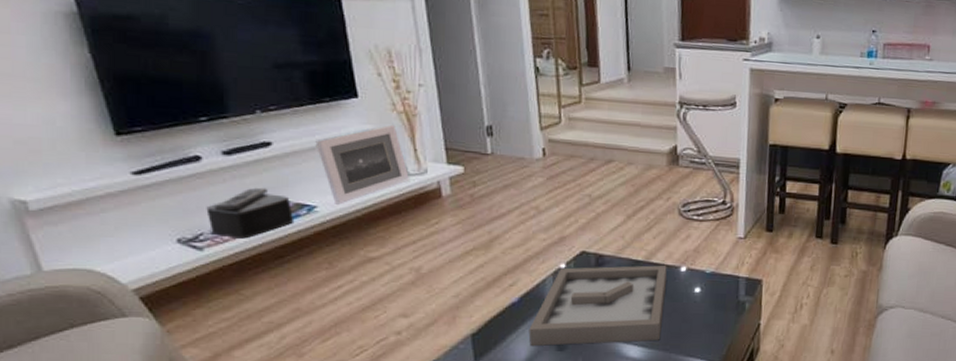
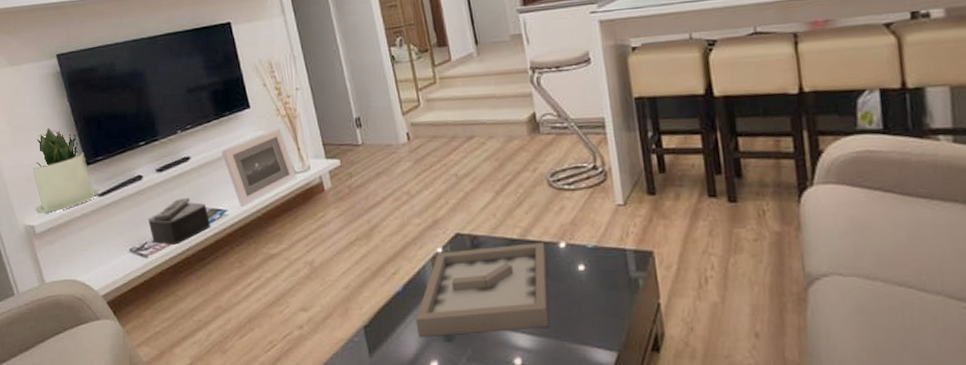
planter: none [24,82,135,187] -> present [31,128,99,213]

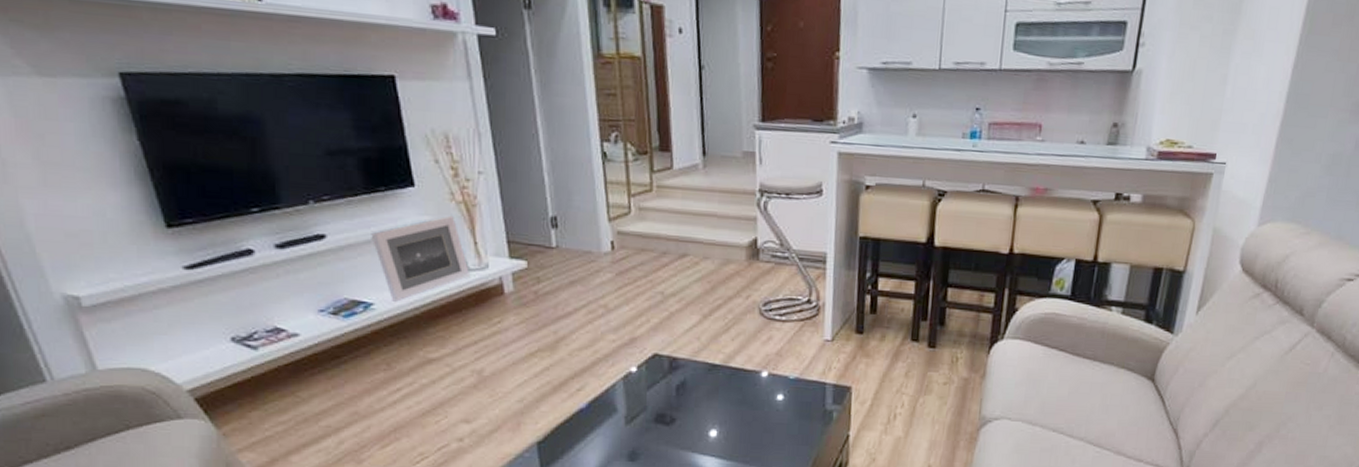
planter: present [31,128,99,213] -> none [74,171,186,283]
speaker: present [148,197,211,245] -> none [260,283,351,338]
decorative tray: present [415,243,550,338] -> none [598,369,747,457]

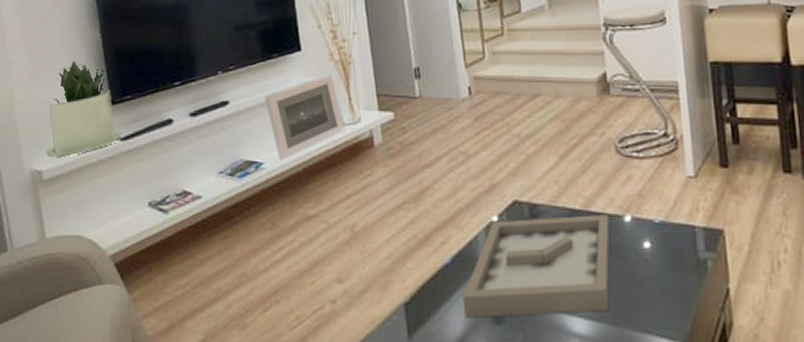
planter: none [74,171,186,283] -> present [44,61,122,157]
decorative tray: none [598,369,747,457] -> present [463,215,611,319]

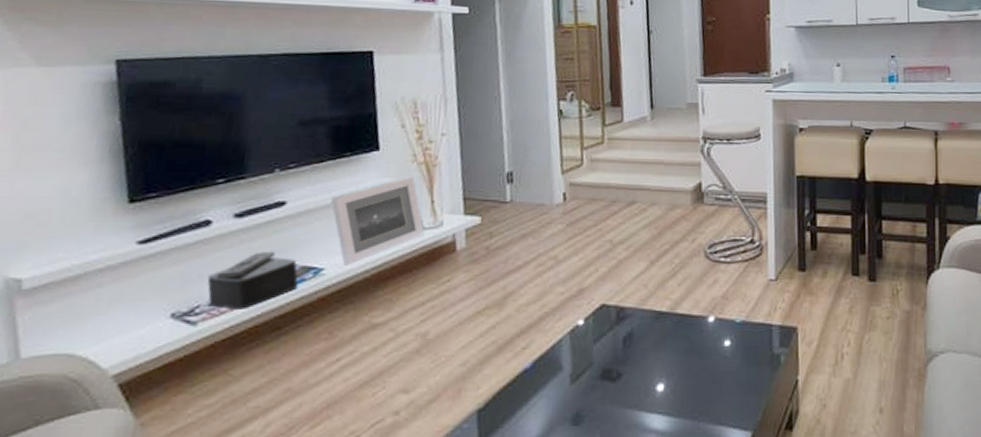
planter: present [44,61,122,157] -> none [26,151,142,262]
speaker: none [173,146,244,200] -> present [207,251,299,310]
decorative tray: present [463,215,611,319] -> none [541,316,694,422]

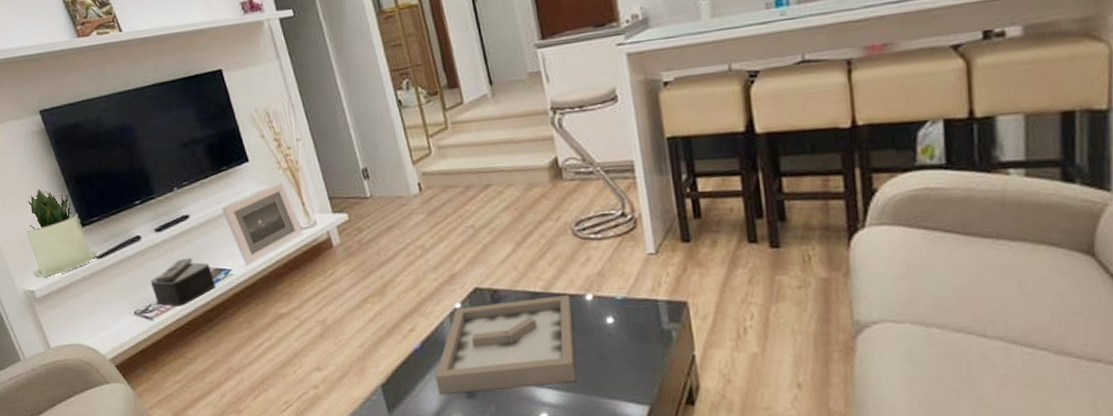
planter: none [26,151,142,262] -> present [24,189,97,277]
decorative tray: none [541,316,694,422] -> present [435,295,577,395]

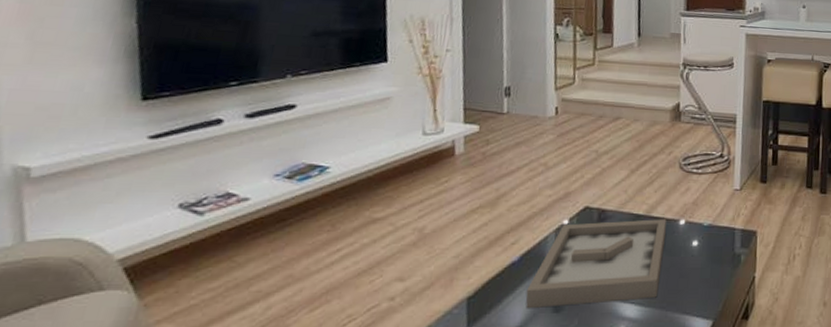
planter: present [24,189,97,277] -> none [36,50,153,153]
speaker: present [150,257,216,307] -> none [216,149,304,202]
picture frame: present [222,182,304,266] -> none [339,87,427,165]

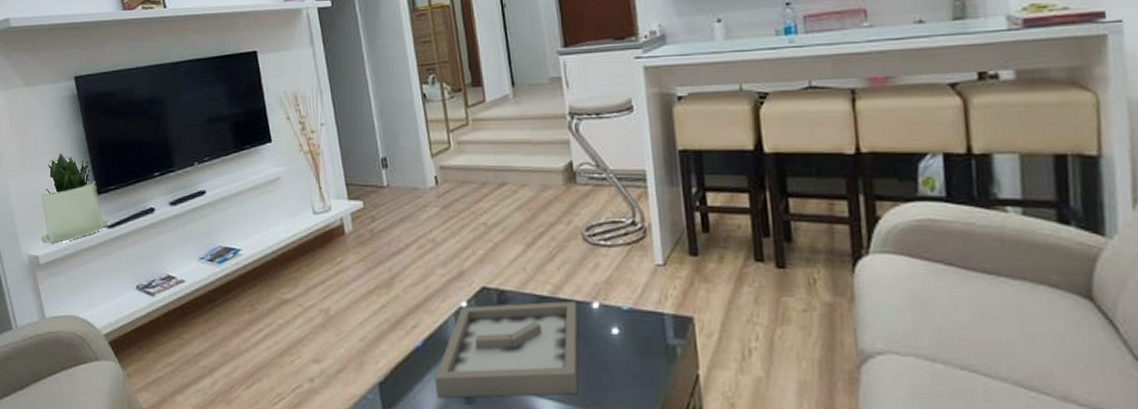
planter: none [36,50,153,153] -> present [39,154,109,243]

